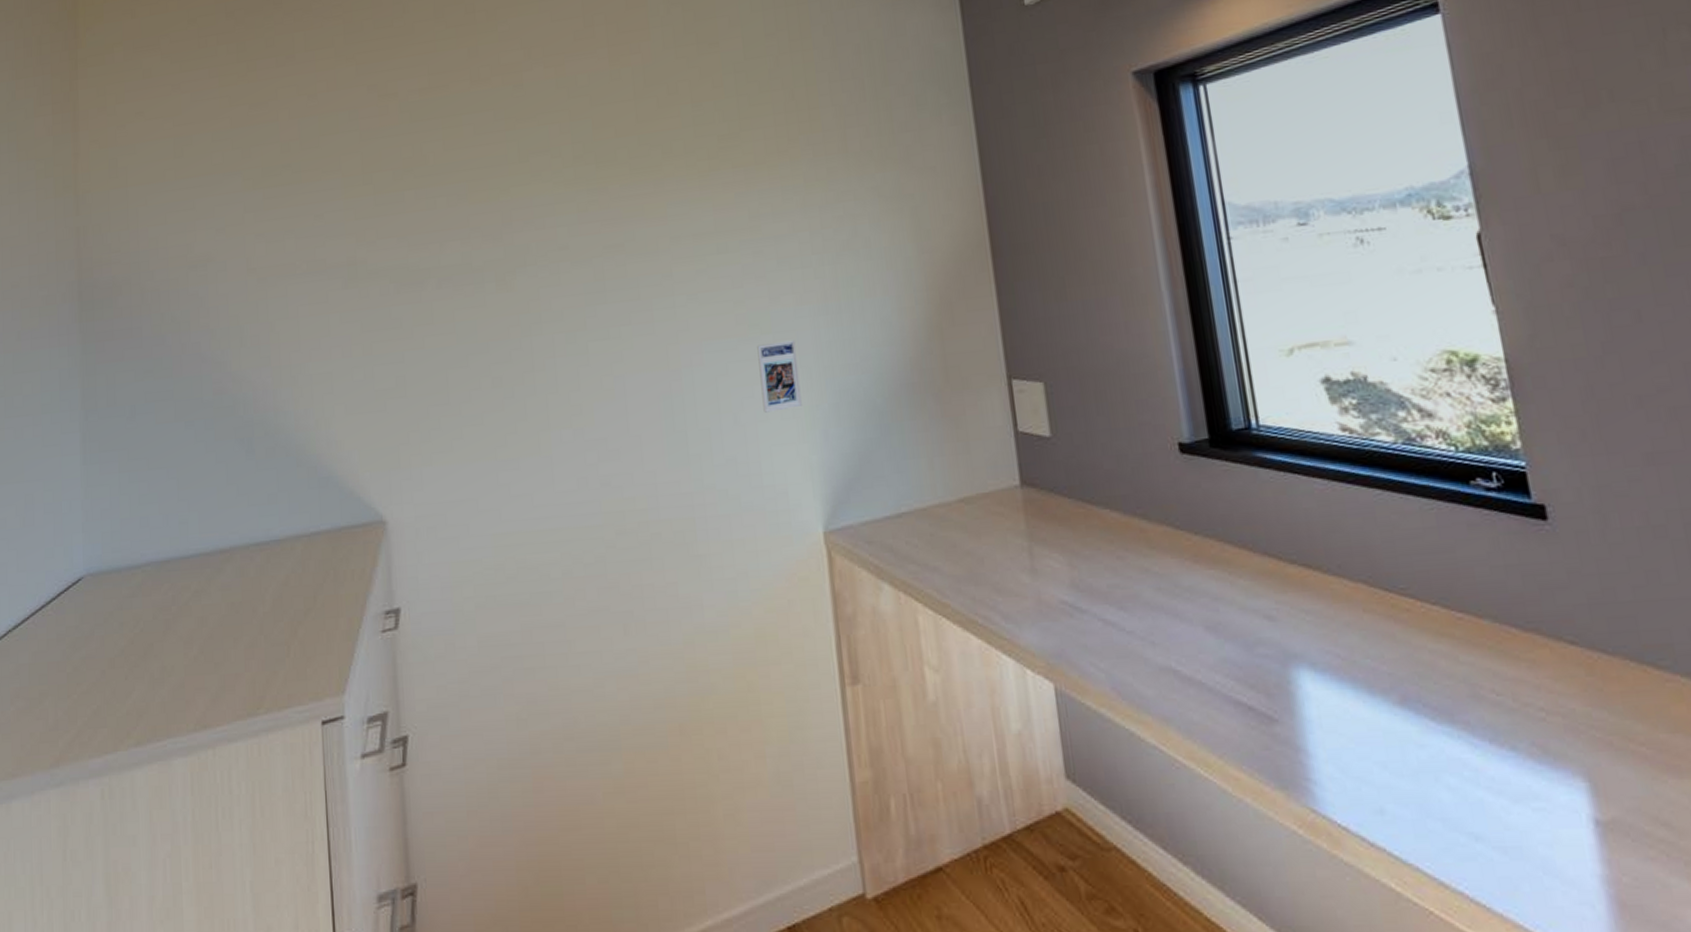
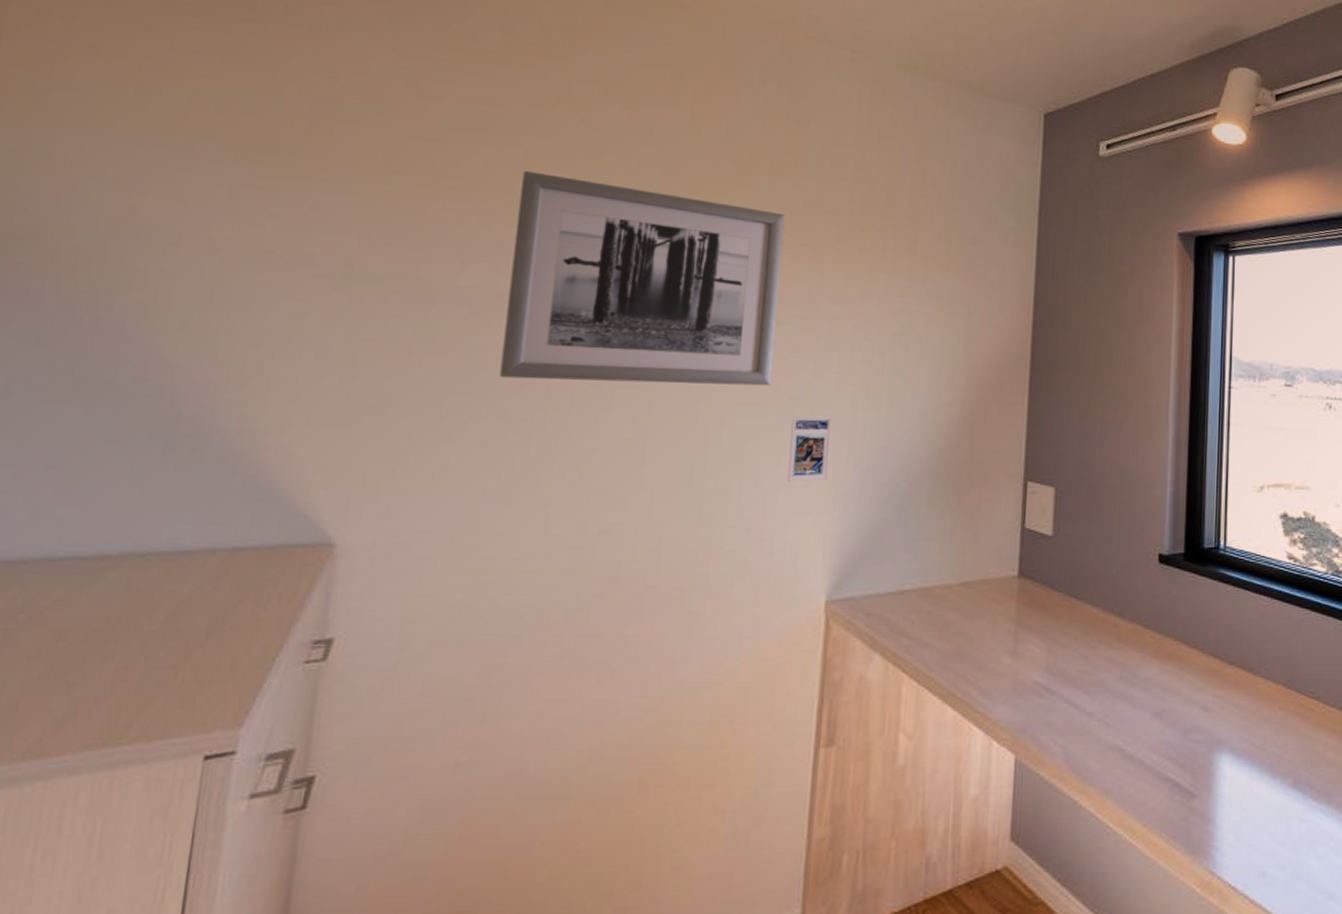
wall art: none [475,139,730,347] -> present [499,171,786,386]

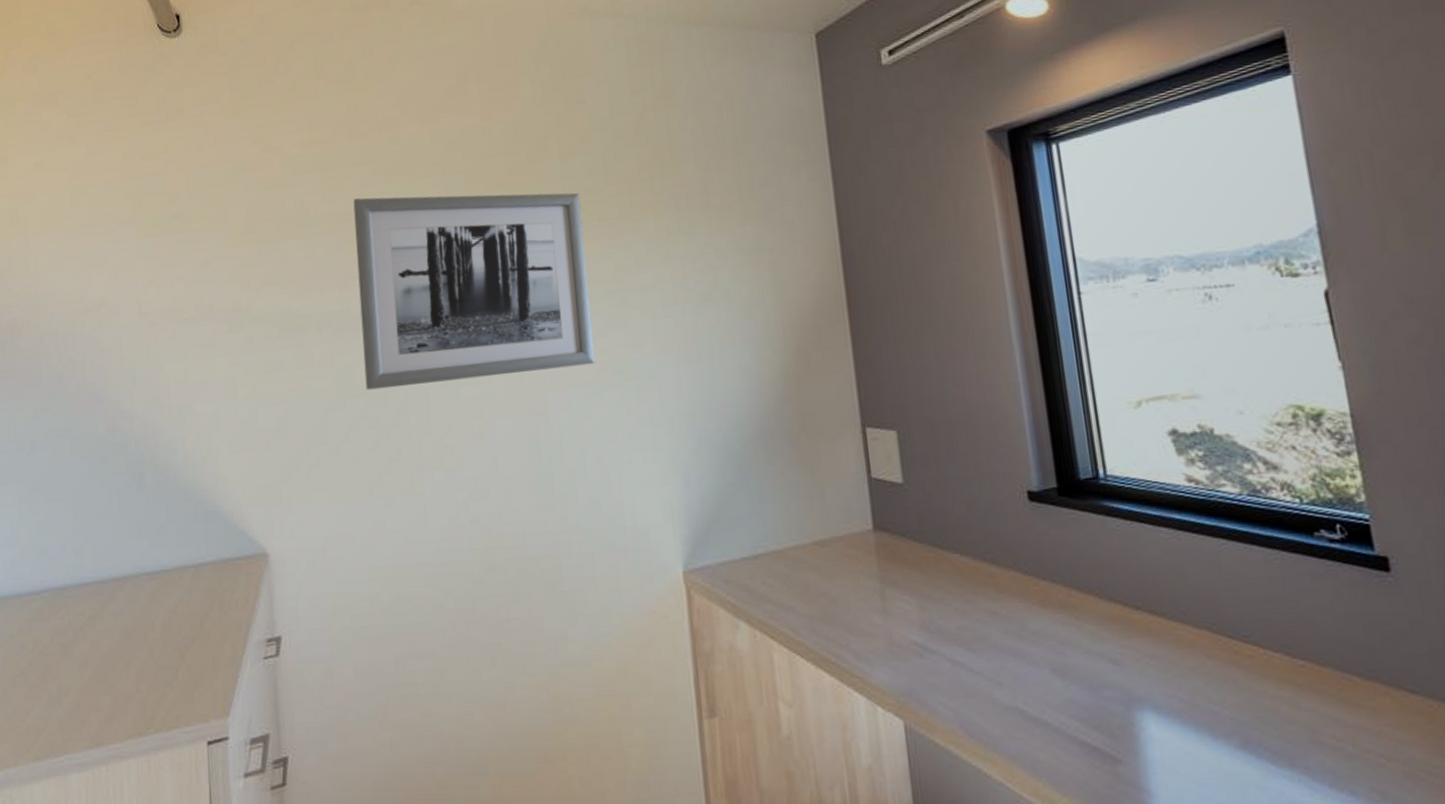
sports card: present [787,416,832,482] -> none [621,386,663,456]

